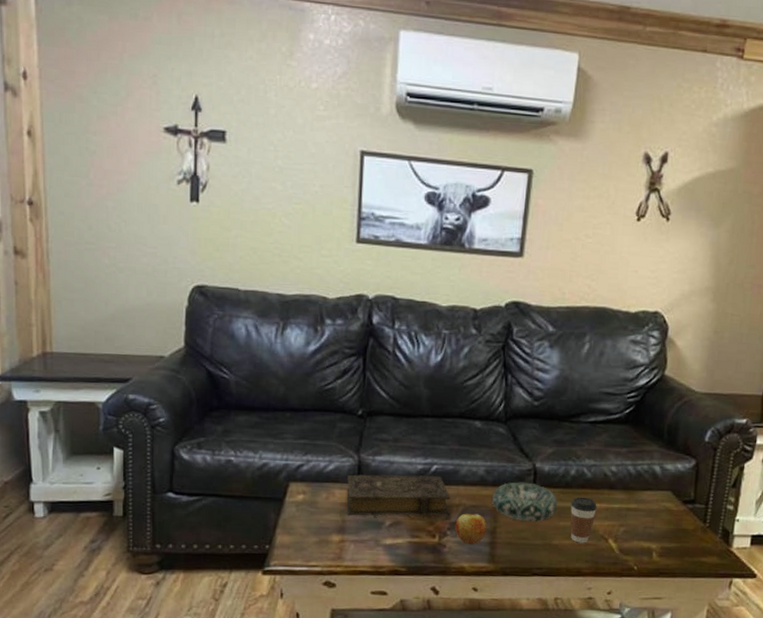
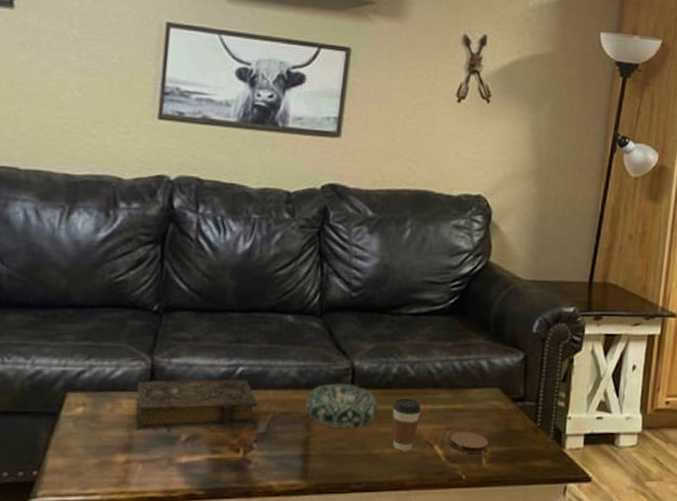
apple: present [455,513,487,544] -> none [262,422,299,458]
coaster: none [623,528,659,548] -> present [449,432,488,453]

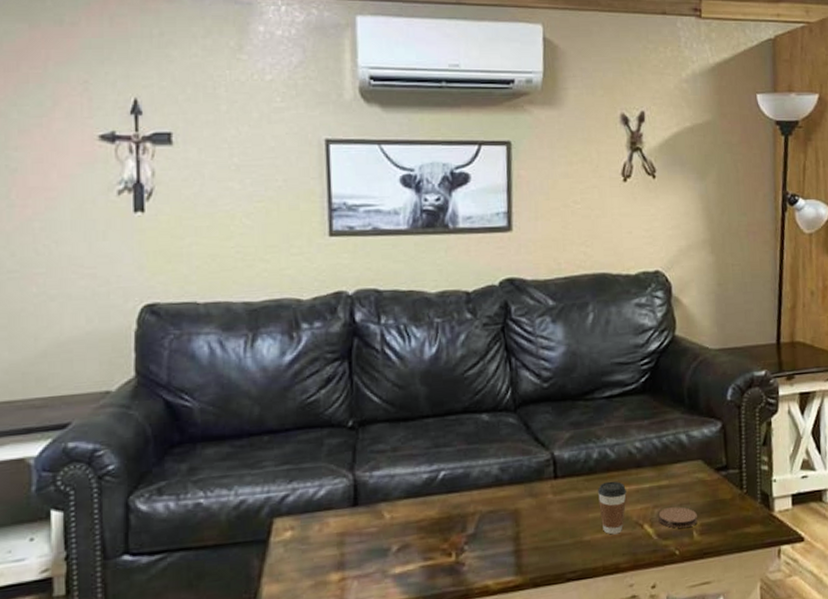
book: present [135,378,258,430] -> none [342,482,466,547]
decorative bowl: present [304,383,379,428] -> none [510,474,584,520]

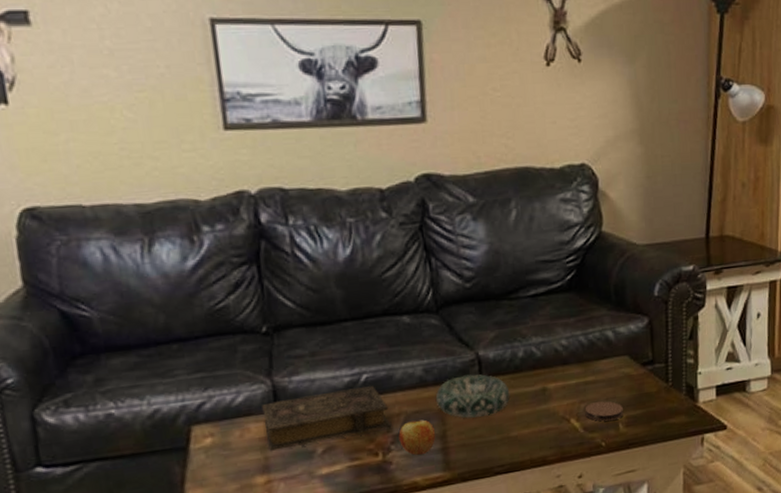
book: none [342,482,466,547] -> present [262,385,392,451]
apple: none [472,520,509,557] -> present [398,419,436,455]
decorative bowl: none [510,474,584,520] -> present [435,374,510,418]
coffee cup: present [598,481,627,535] -> none [524,378,553,430]

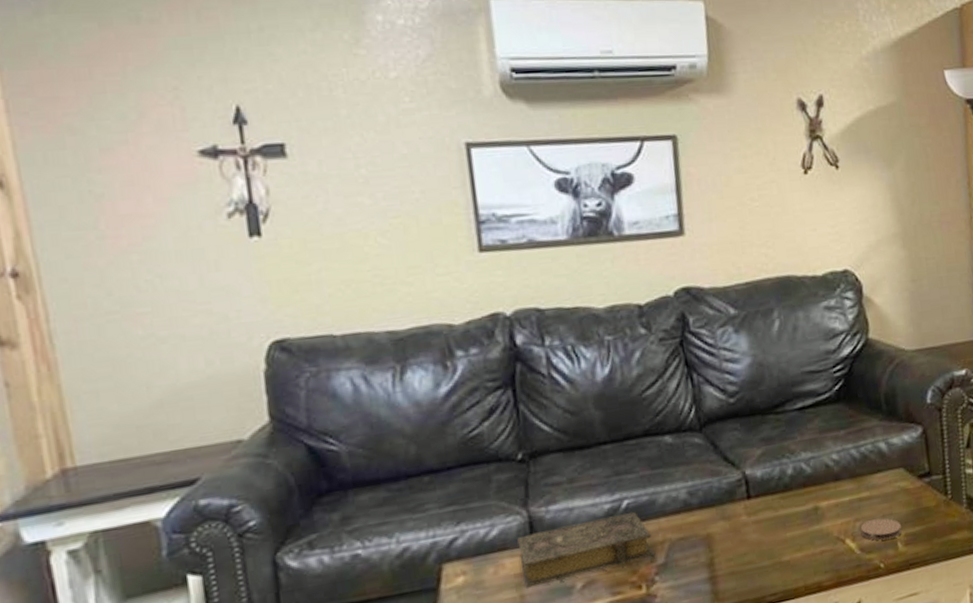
apple: present [398,419,436,455] -> none [663,546,703,587]
decorative bowl: present [435,374,510,418] -> none [701,494,781,544]

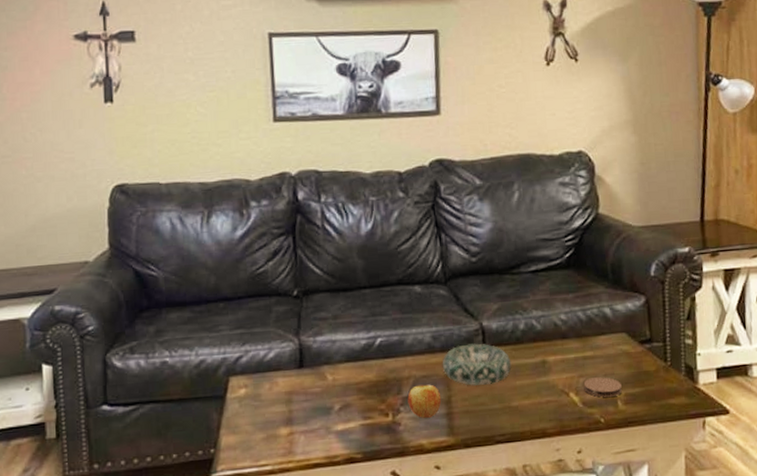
book: present [517,511,656,588] -> none [289,348,402,405]
apple: none [663,546,703,587] -> present [407,384,442,418]
decorative bowl: none [701,494,781,544] -> present [442,343,512,386]

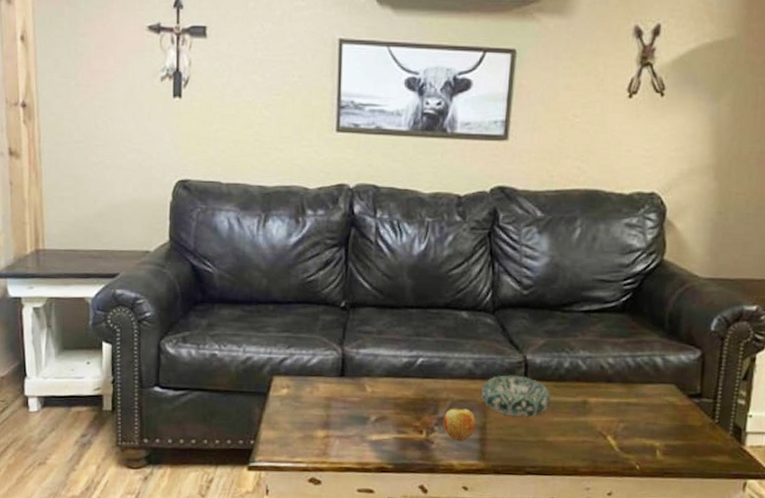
coaster: present [583,377,622,397] -> none [623,424,663,446]

